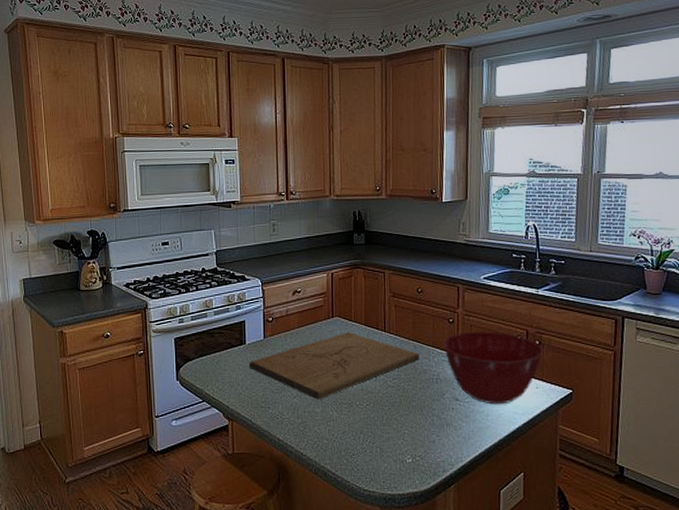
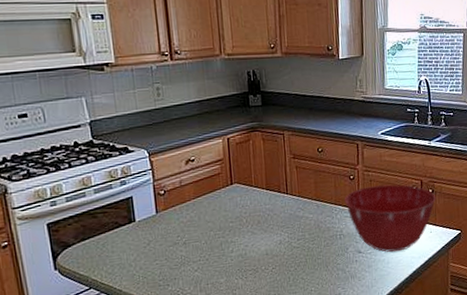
cutting board: present [248,331,419,400] -> none [140,197,323,271]

